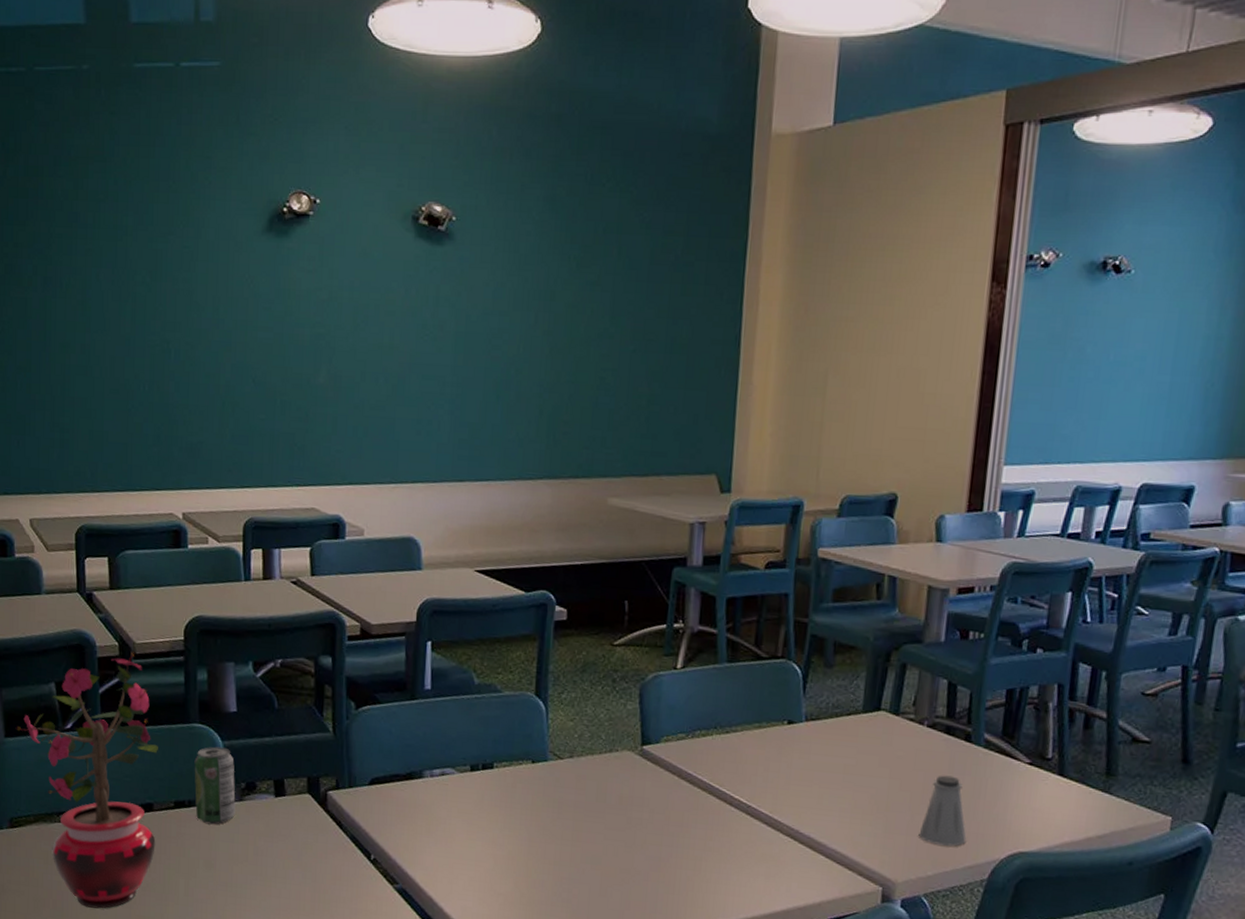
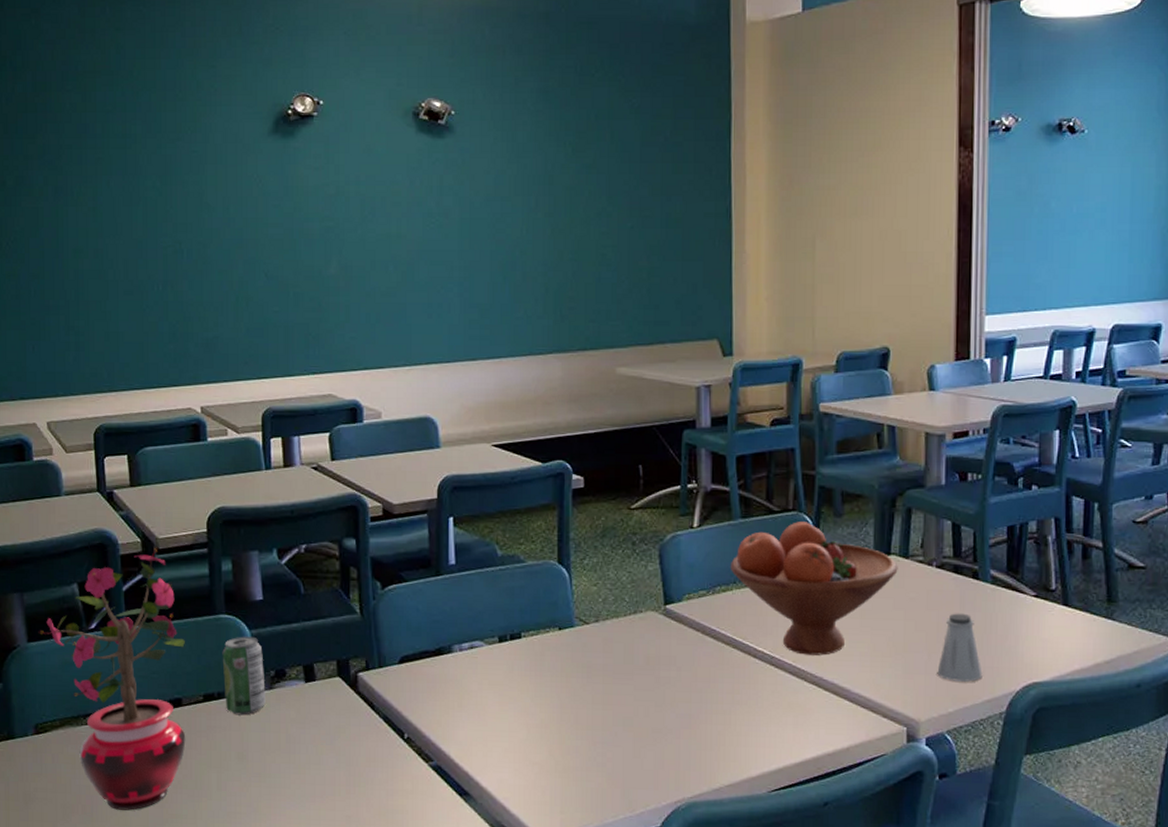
fruit bowl: none [711,669,887,809] -> present [730,522,898,656]

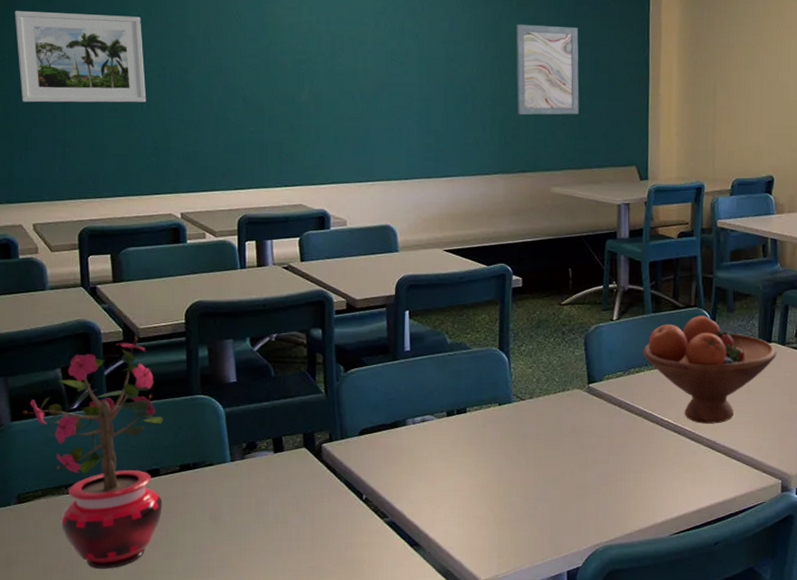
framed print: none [26,186,163,287] -> present [15,11,147,103]
beverage can: present [222,636,266,716] -> none [198,413,238,483]
wall art: none [571,173,648,282] -> present [515,24,579,115]

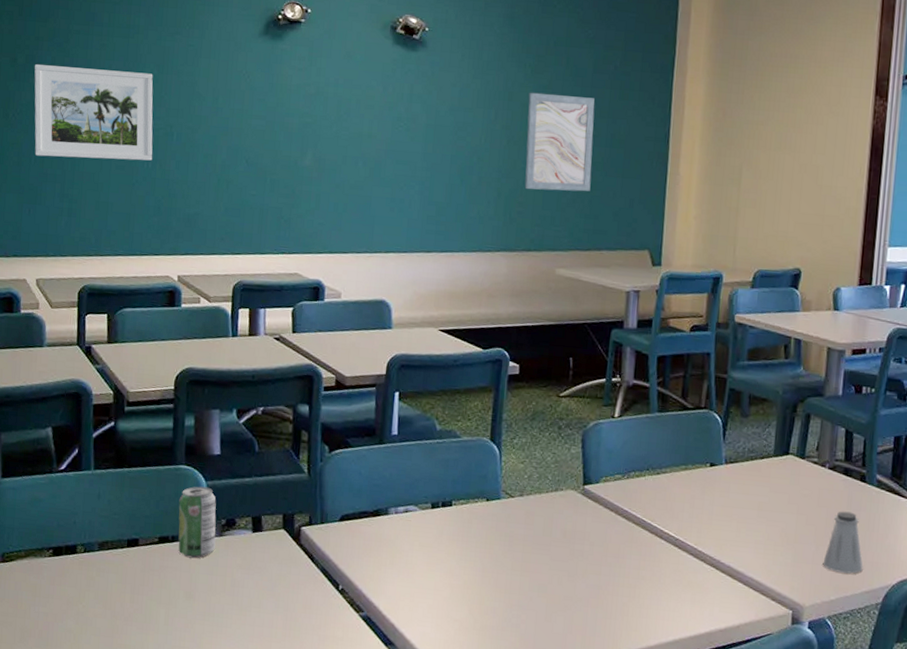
potted plant: present [21,335,163,569] -> none [12,398,146,638]
beverage can: none [198,413,238,483] -> present [178,486,216,559]
fruit bowl: present [642,316,777,424] -> none [644,419,795,541]

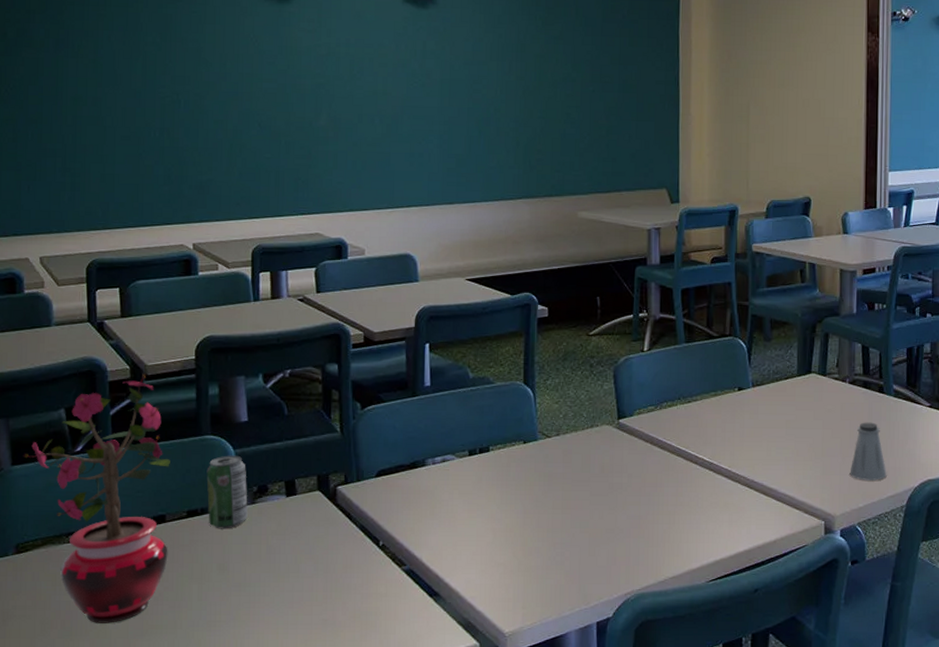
potted plant: none [12,398,146,638] -> present [22,372,170,623]
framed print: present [34,64,153,161] -> none [27,38,160,131]
wall art: present [524,92,595,192] -> none [541,43,607,138]

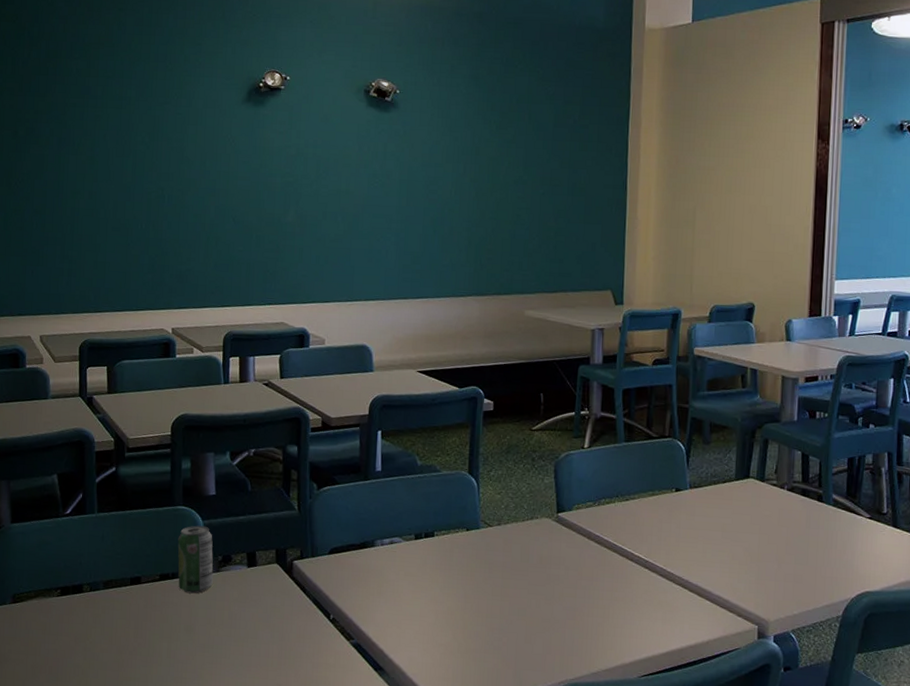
potted plant: present [22,372,170,623] -> none [20,445,147,673]
saltshaker: present [850,422,887,481] -> none [785,530,823,589]

